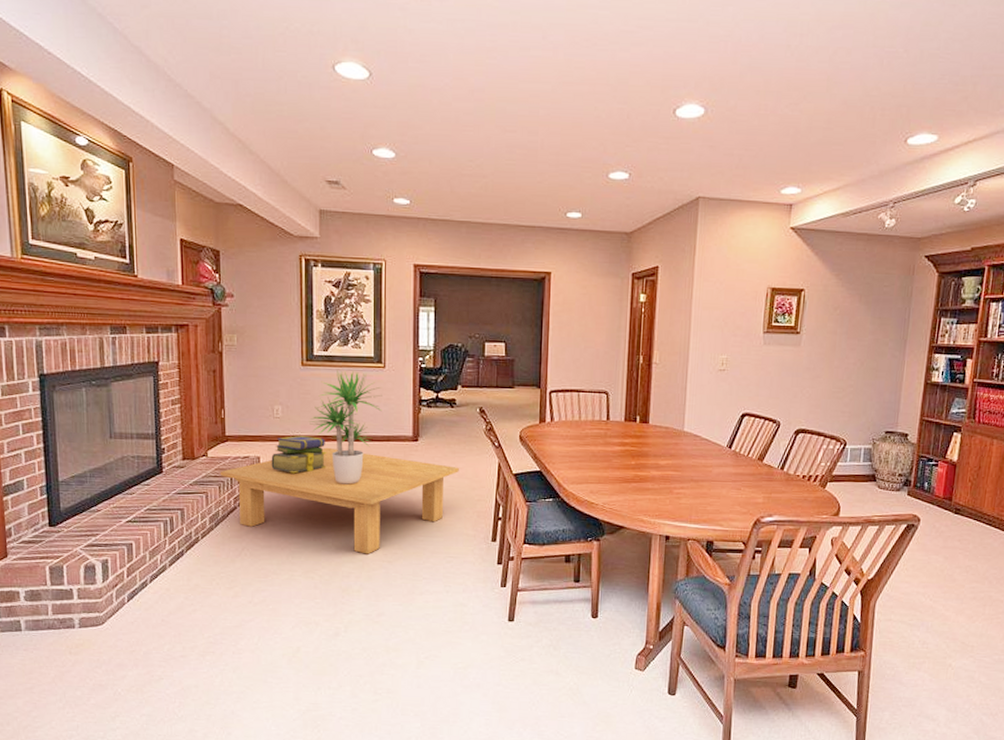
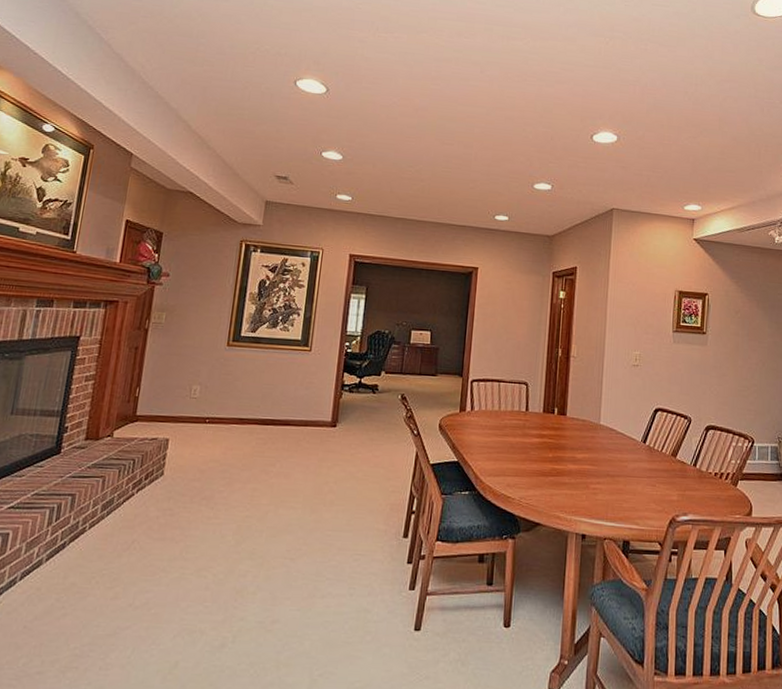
coffee table: present [220,447,459,555] -> none [122,430,376,550]
stack of books: present [271,436,326,474] -> none [179,417,241,458]
potted plant: present [308,370,382,485] -> none [225,352,305,471]

